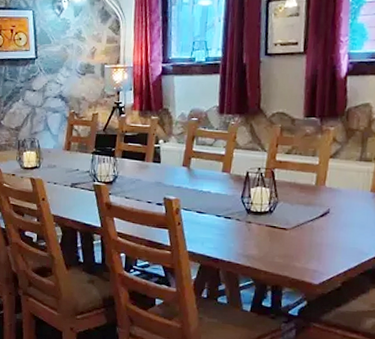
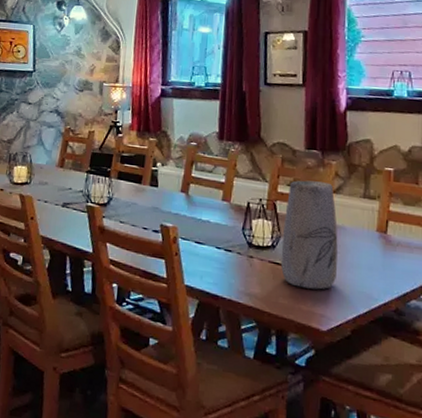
vase: none [277,147,333,248] -> present [280,180,338,290]

